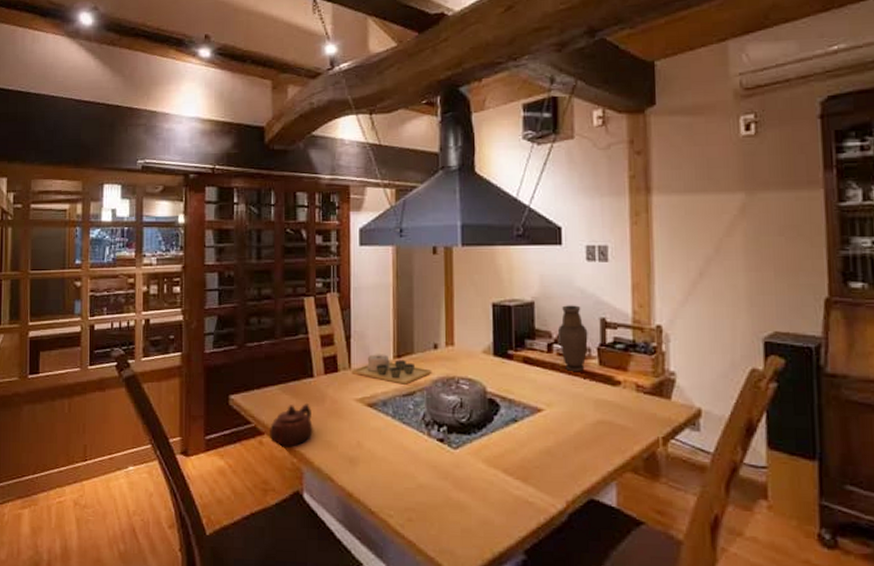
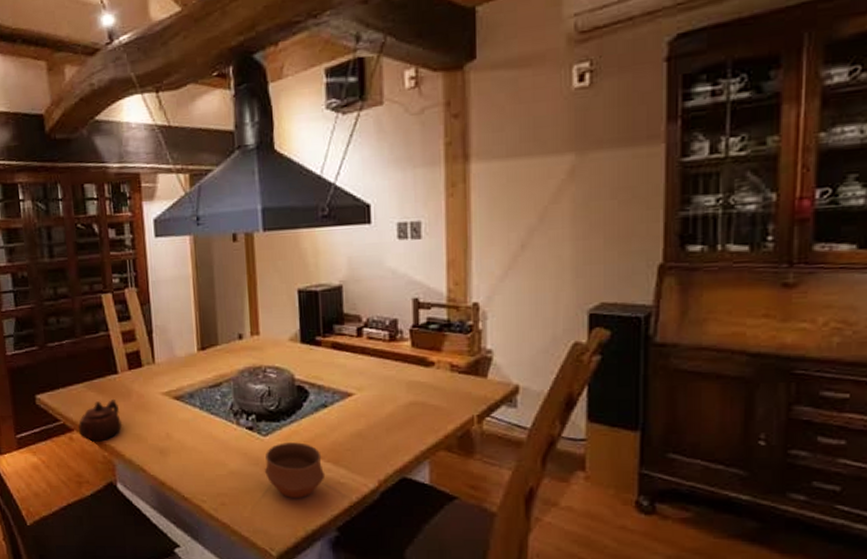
tea set: present [351,354,432,385] -> none [155,347,238,376]
ceramic bowl: none [454,457,514,518] -> present [265,442,326,499]
vase: present [557,305,588,371] -> none [367,286,400,354]

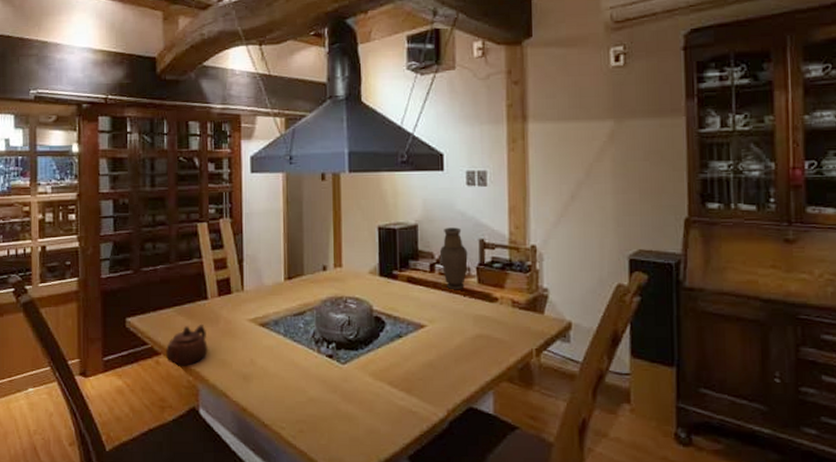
ceramic bowl: present [265,442,326,499] -> none [342,371,399,427]
vase: none [367,286,400,354] -> present [439,227,468,289]

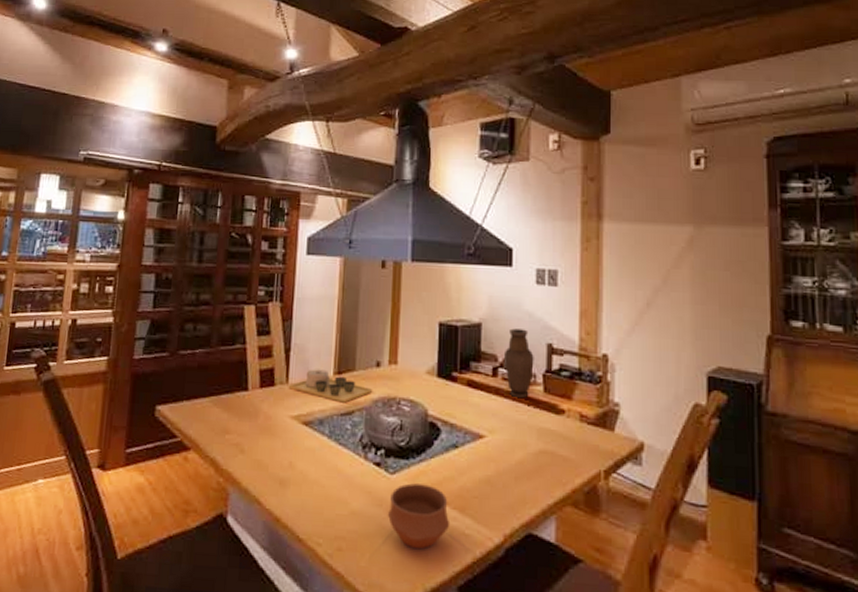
teapot: present [166,325,208,366] -> none [196,419,244,465]
tea set: none [244,276,322,305] -> present [288,369,373,403]
ceramic bowl: none [342,371,399,427] -> present [388,483,450,550]

